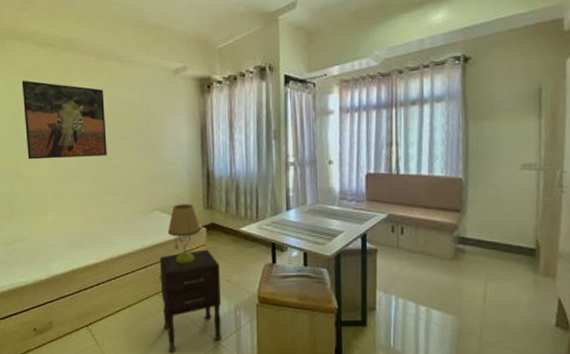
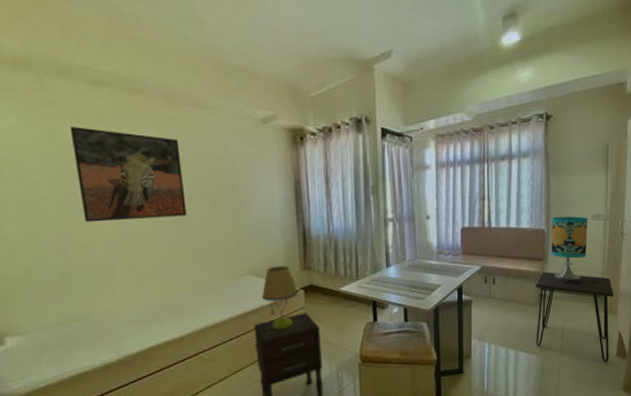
desk: none [452,224,552,332] -> present [536,271,614,362]
table lamp: none [469,165,530,243] -> present [550,216,598,285]

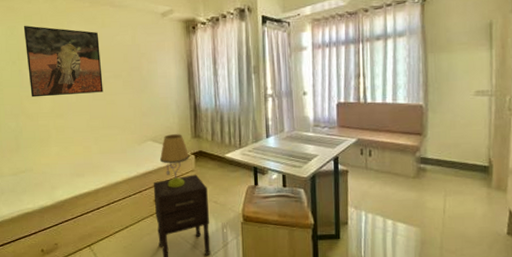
desk: present [536,271,614,362] -> none [414,146,503,240]
table lamp: present [550,216,598,285] -> none [429,92,484,161]

